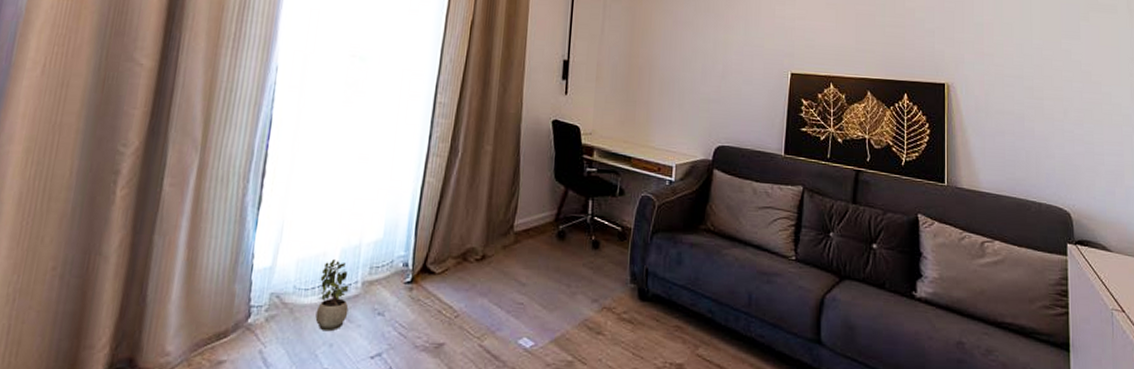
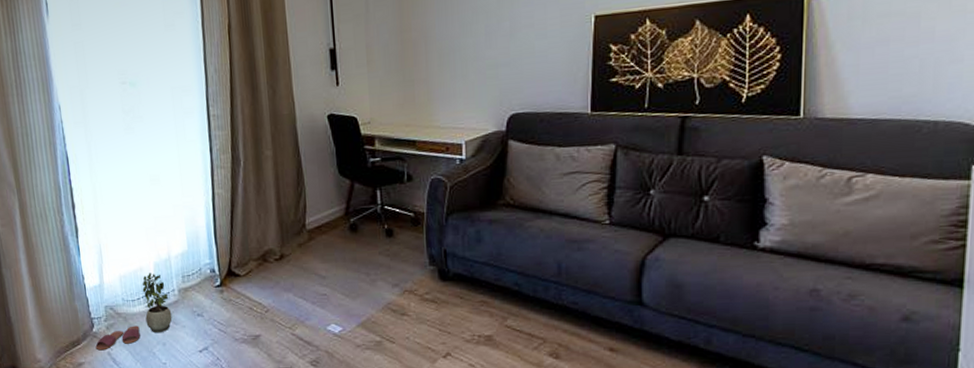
slippers: none [245,319,306,347] -> present [95,325,141,351]

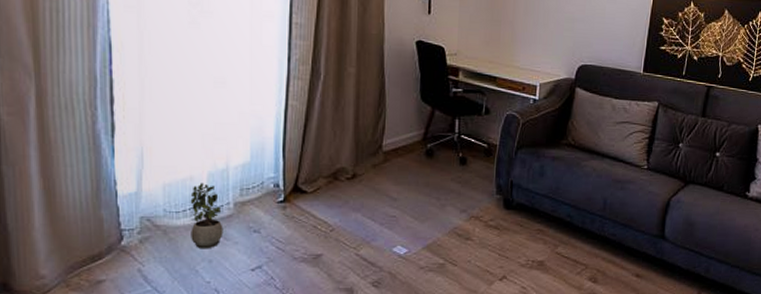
slippers: present [95,325,141,351] -> none [122,240,182,267]

